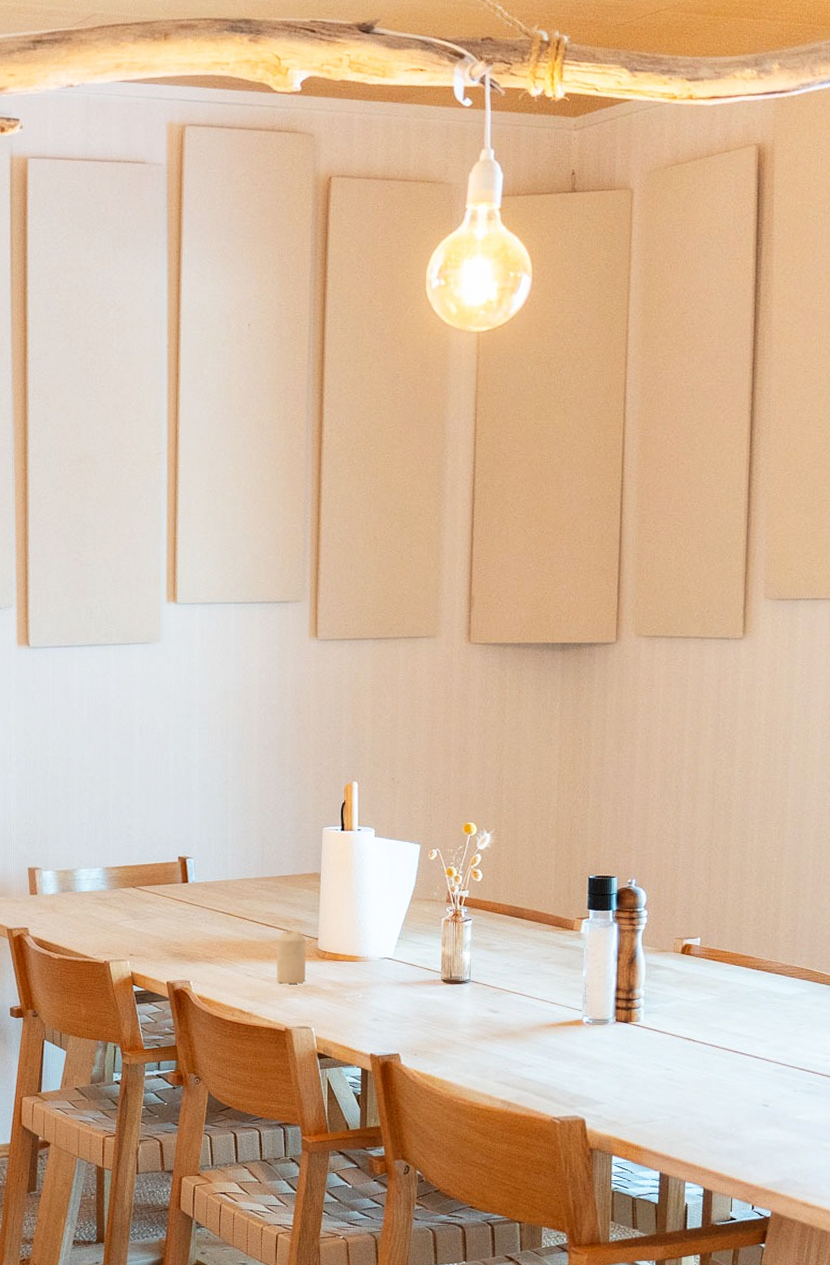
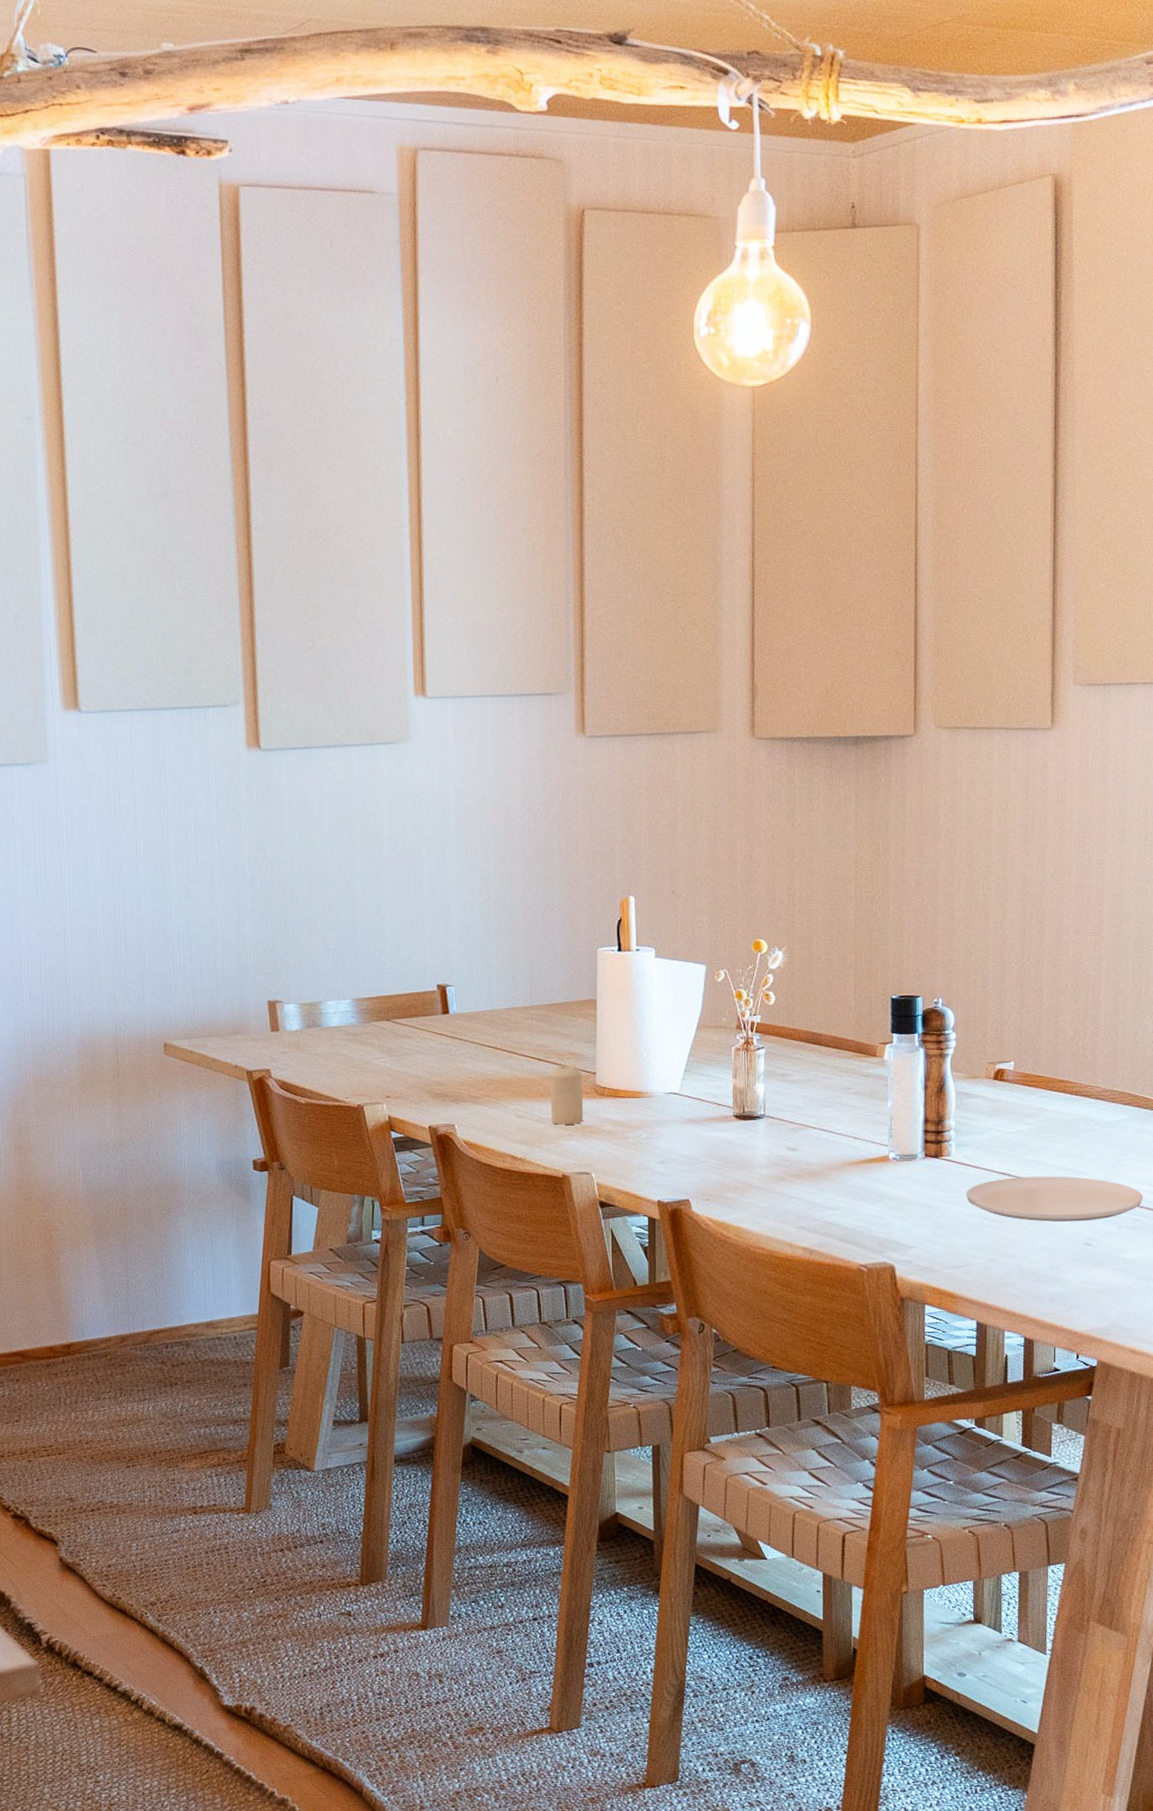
plate: none [652,1042,819,1084] -> present [966,1176,1144,1222]

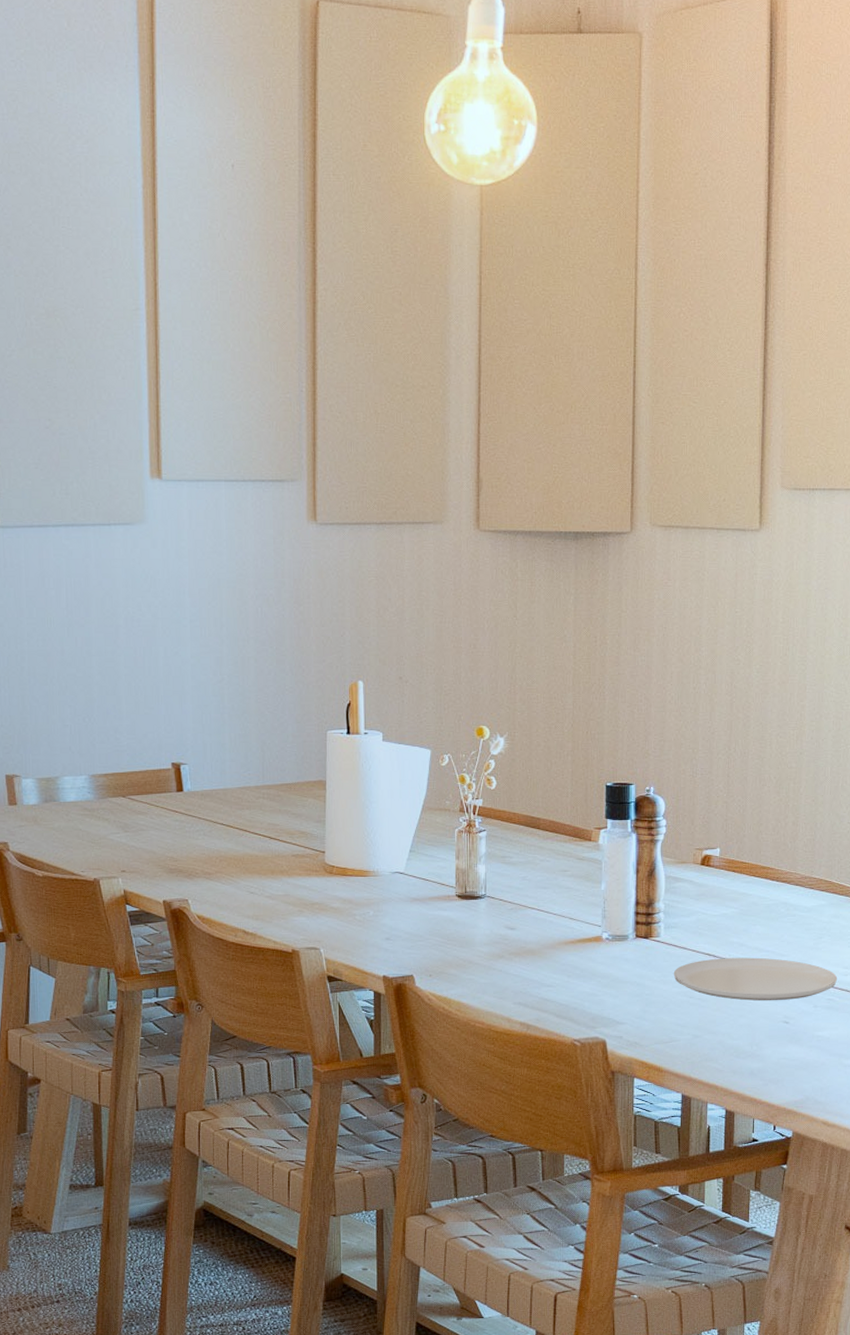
candle: present [550,1064,583,1125] -> none [281,842,312,901]

